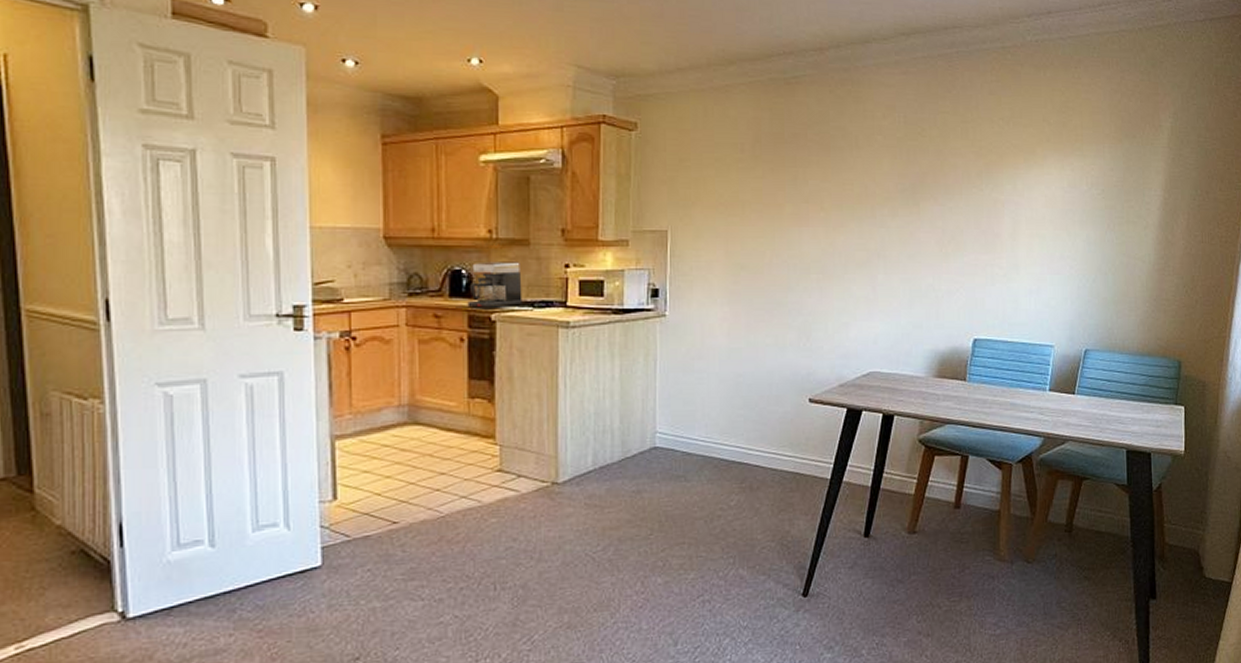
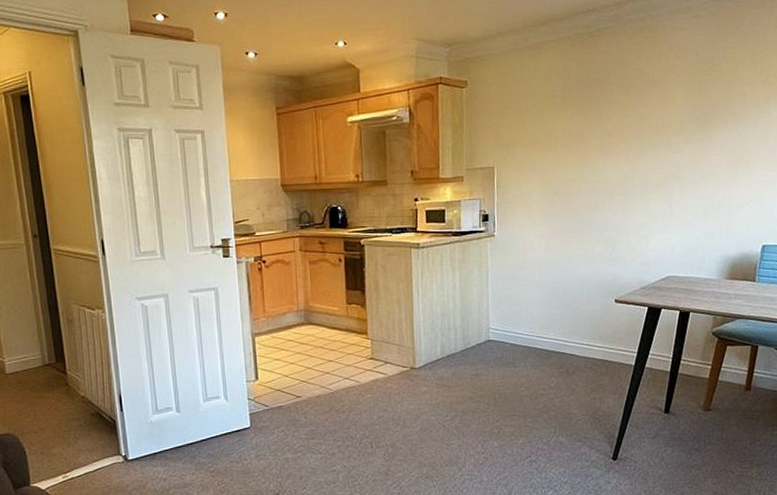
coffee maker: present [467,261,522,310] -> none [343,198,384,237]

